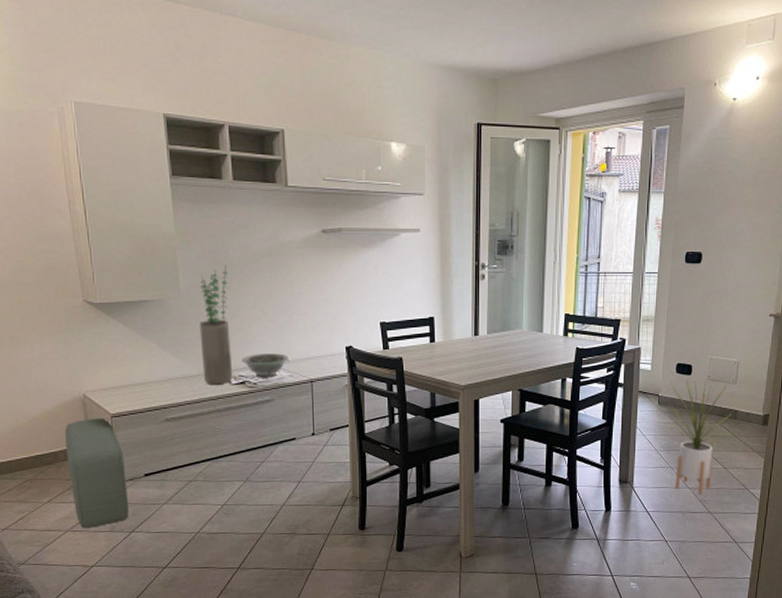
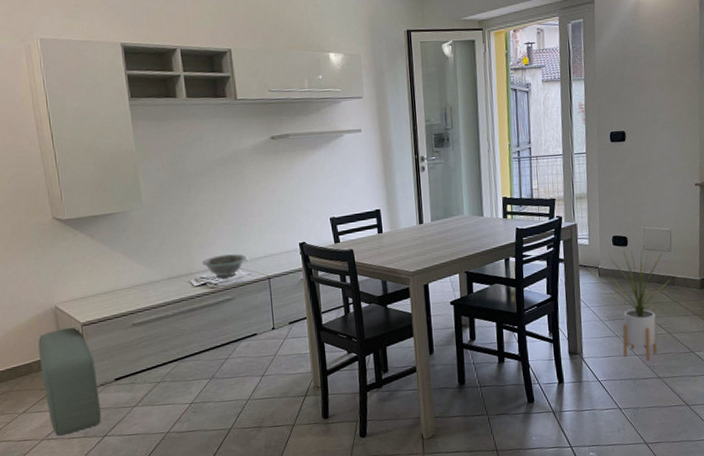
vase: present [199,265,233,385] -> none [160,175,195,289]

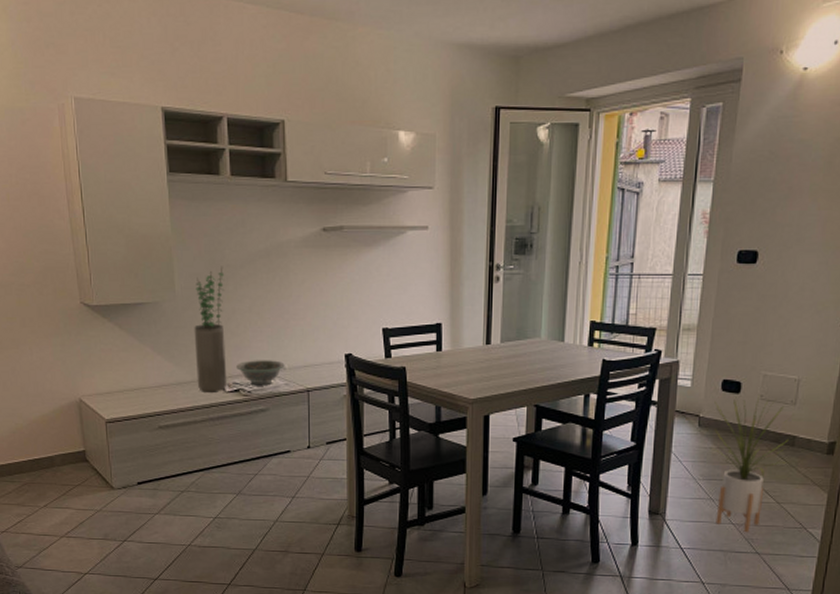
pouf: present [38,327,101,435] -> none [61,423,122,534]
vase: none [160,175,195,289] -> present [194,266,227,392]

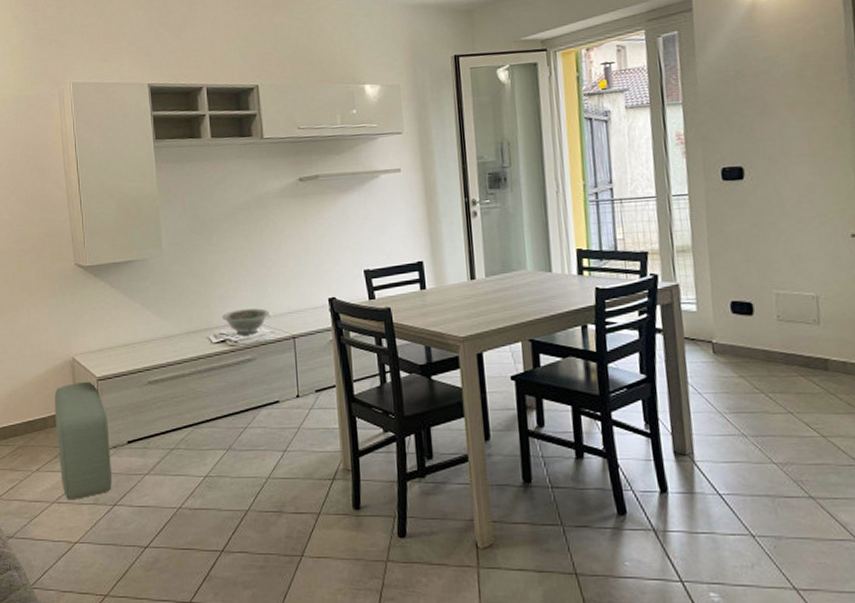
pouf: none [61,423,122,534] -> present [55,381,112,499]
vase: present [194,266,227,392] -> none [180,221,214,345]
house plant: present [710,394,792,533] -> none [726,315,822,474]

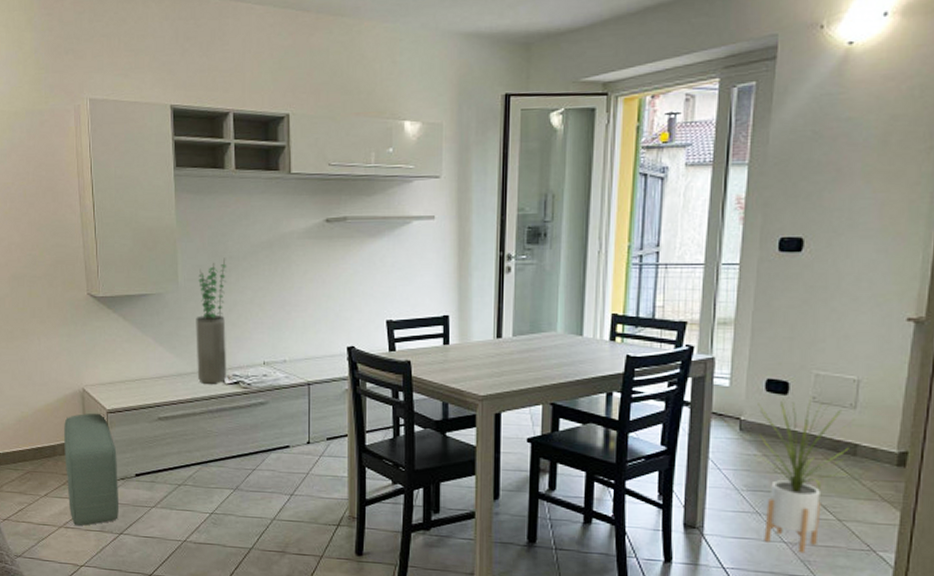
vase: none [180,221,214,345] -> present [196,257,227,384]
decorative bowl: present [222,308,270,335] -> none [237,352,285,379]
house plant: none [726,315,822,474] -> present [754,396,852,554]

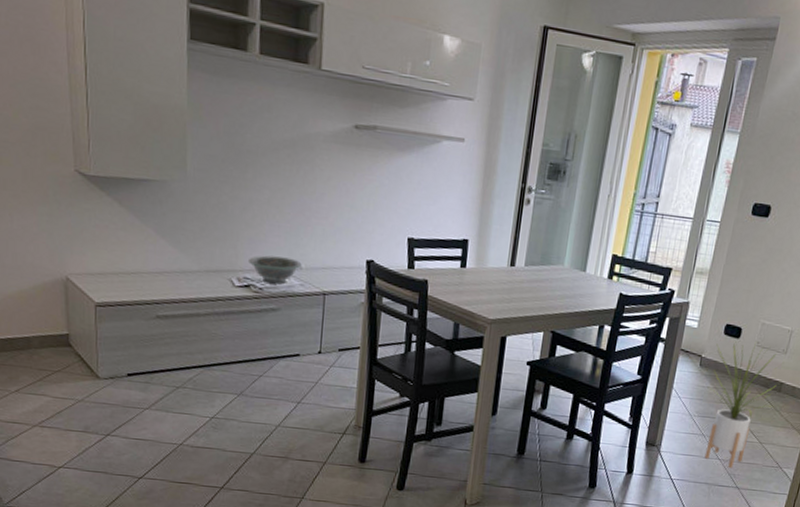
pouf: present [64,413,118,526] -> none [41,305,107,425]
vase: present [196,257,227,384] -> none [203,151,243,286]
decorative bowl: none [237,352,285,379] -> present [249,255,302,285]

